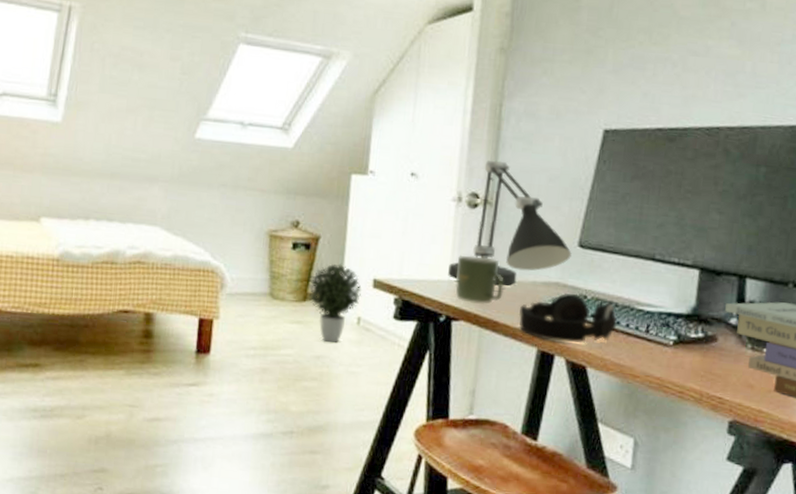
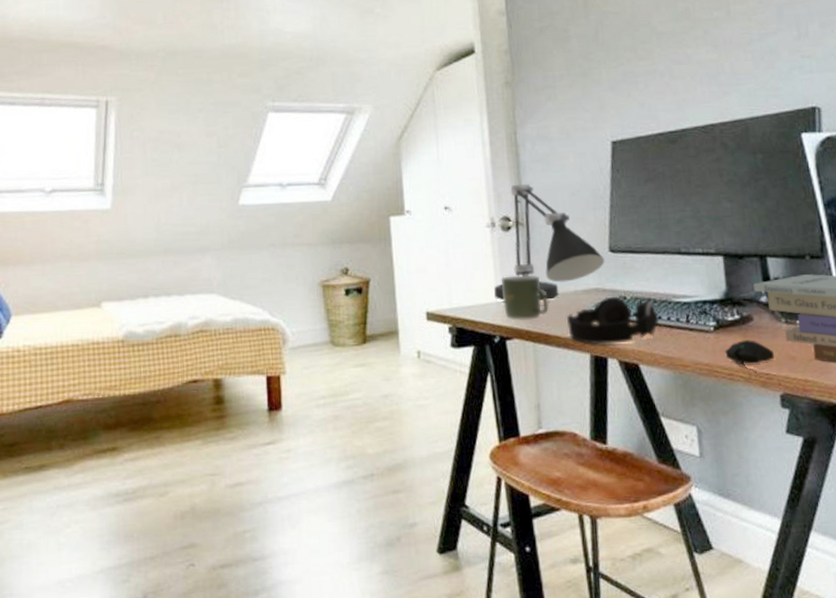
potted plant: present [307,264,362,343] -> none [364,302,418,380]
computer mouse: none [680,359,732,395] -> present [725,340,774,373]

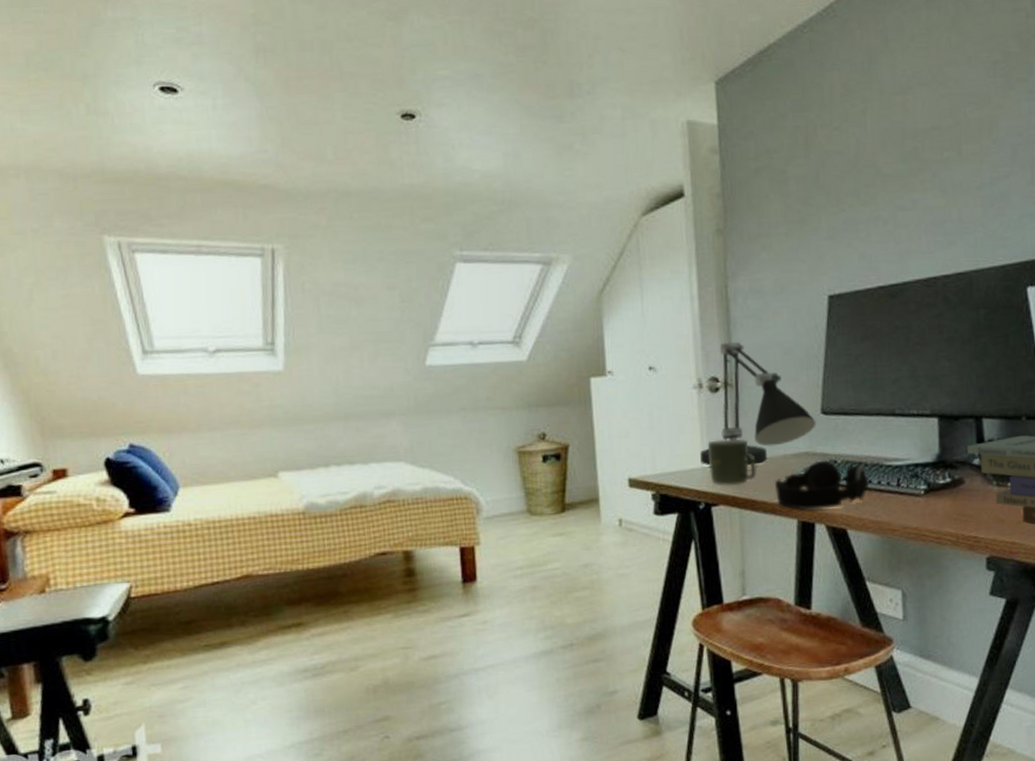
computer mouse: present [725,340,774,373] -> none [934,503,983,537]

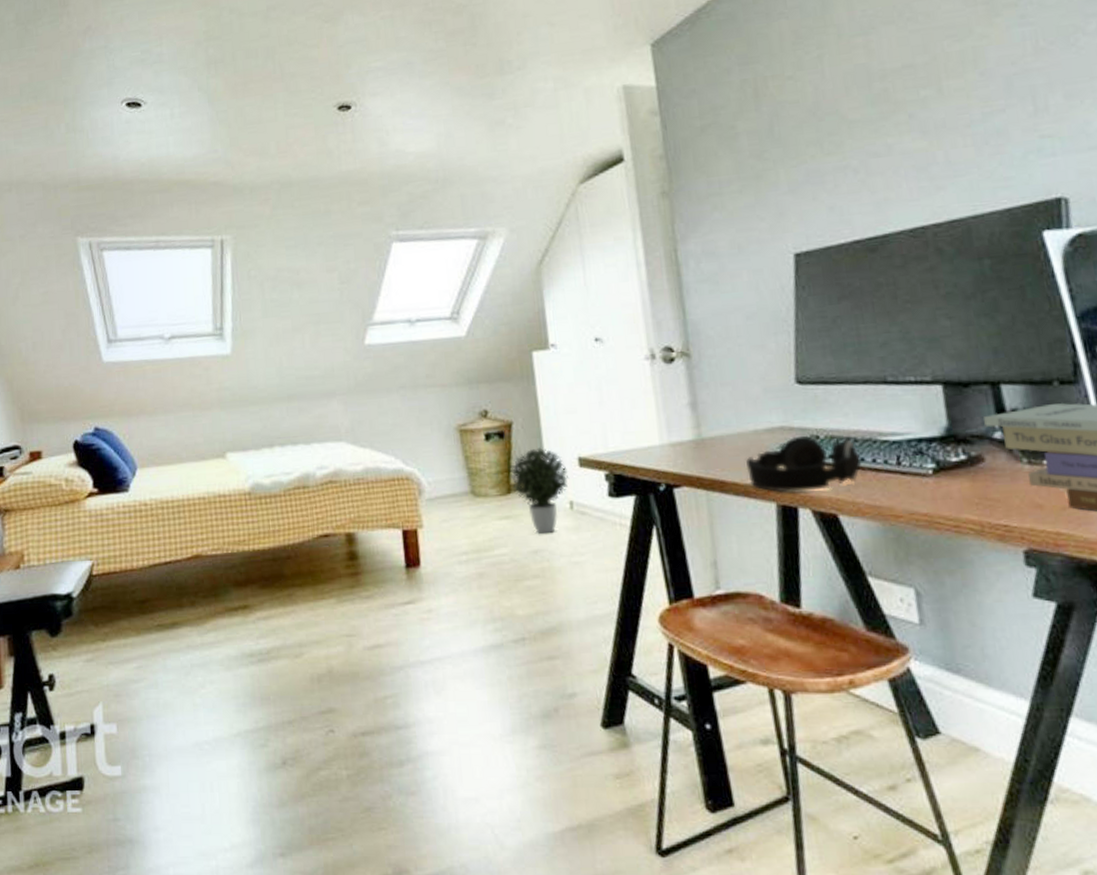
potted plant: none [563,469,620,549] -> present [508,447,570,533]
desk lamp: present [700,341,816,467] -> none [657,307,791,444]
mug: present [707,438,756,487] -> none [664,412,724,466]

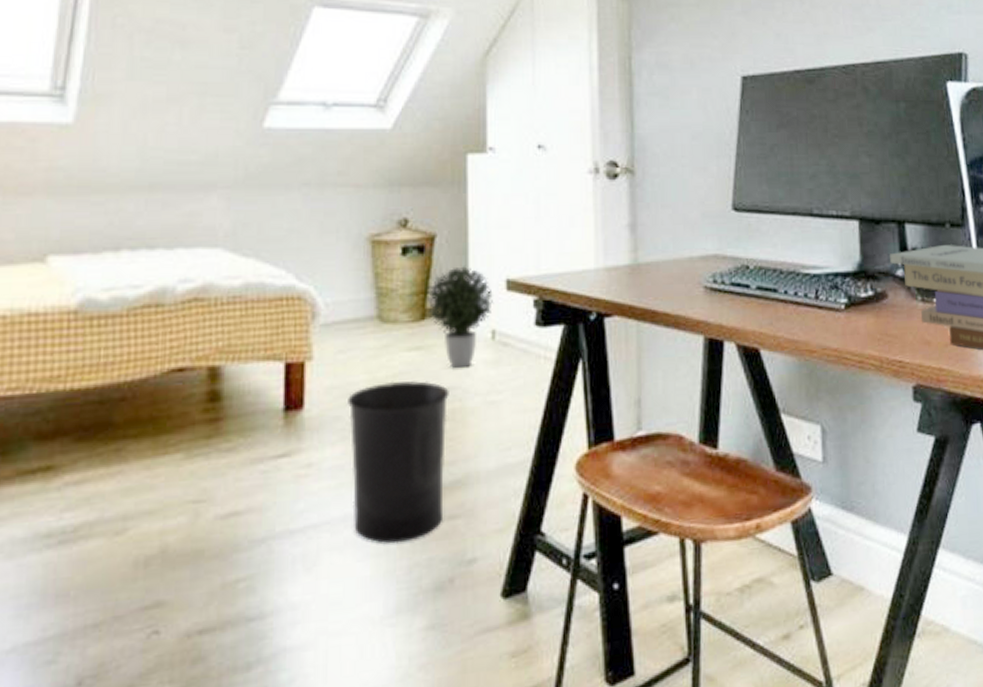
waste bin: none [454,544,543,677] -> present [348,380,449,543]
headphones: present [746,435,862,493] -> none [678,265,785,325]

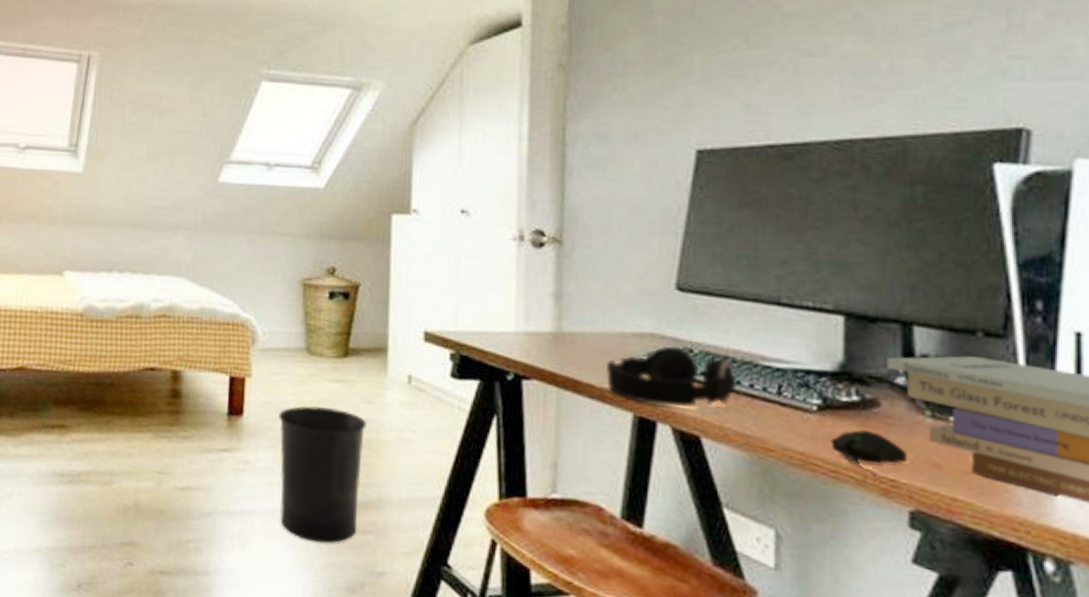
potted plant: present [425,266,494,368] -> none [348,315,412,405]
headphones: none [678,265,785,325] -> present [605,345,738,407]
computer mouse: none [856,321,908,361] -> present [830,430,907,477]

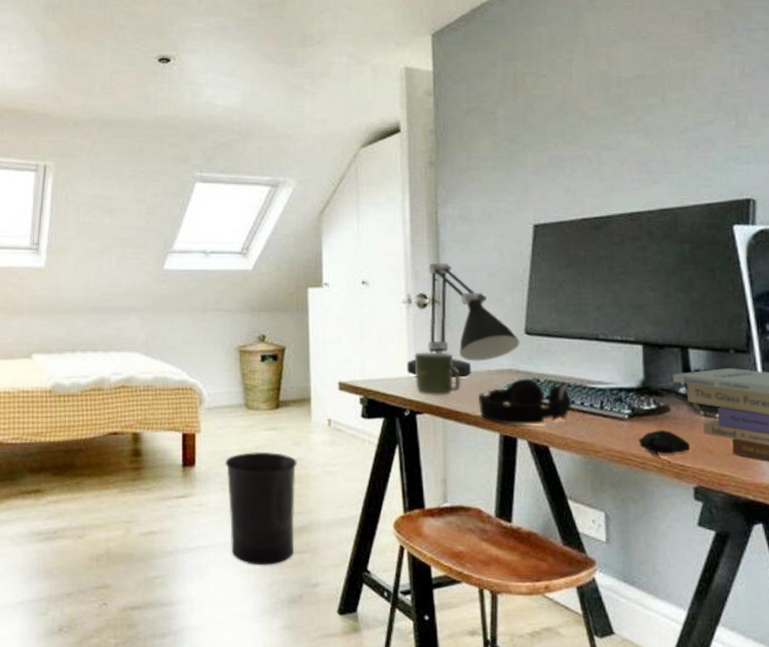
desk lamp: none [513,192,668,341] -> present [407,262,520,380]
mug: none [523,302,584,361] -> present [414,352,460,397]

